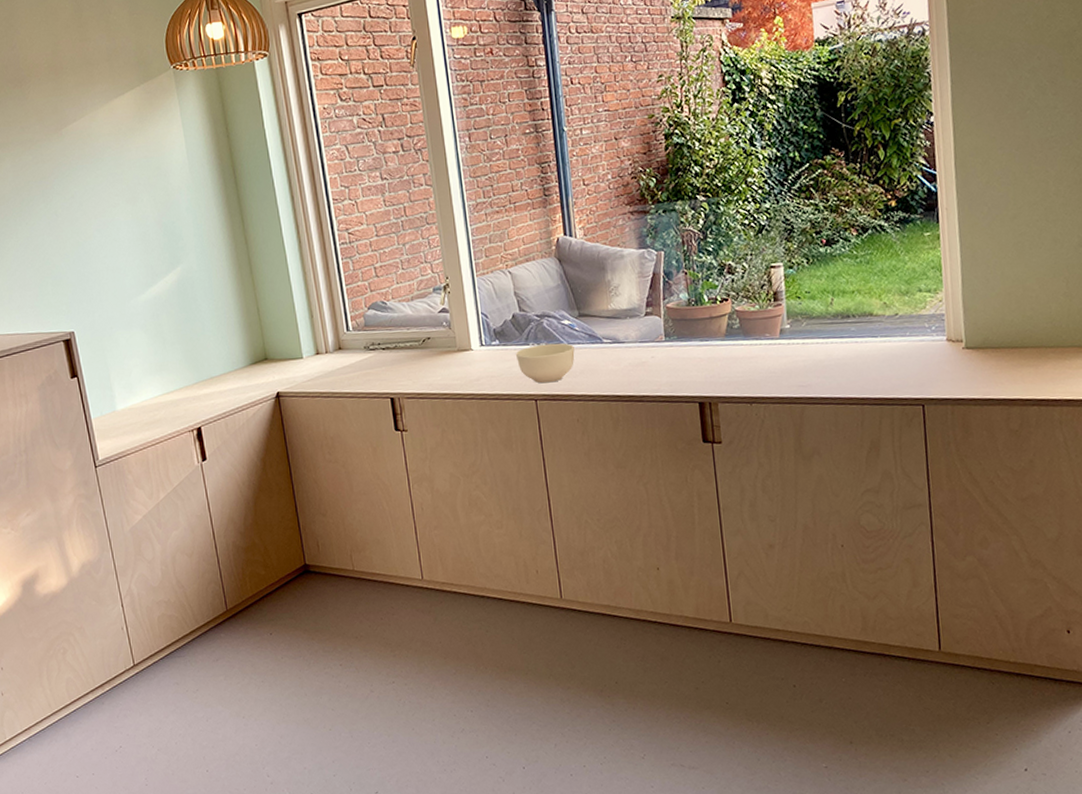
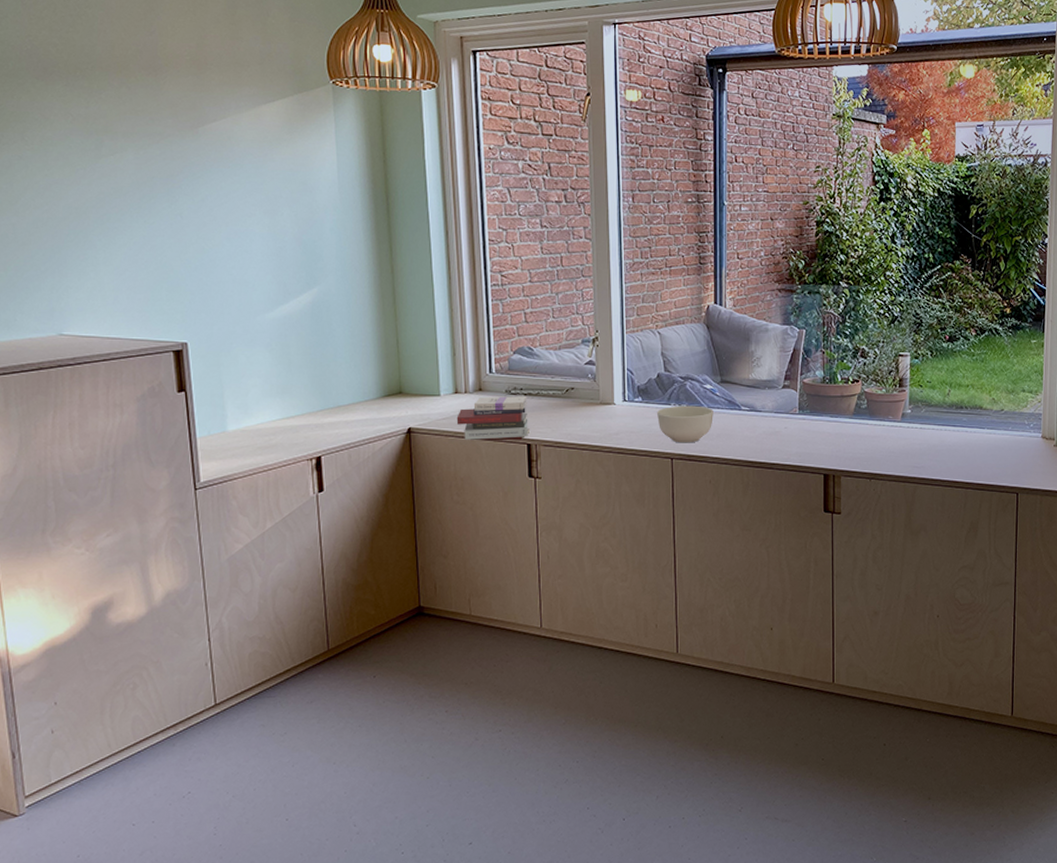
books: none [320,350,391,400] -> present [456,396,530,441]

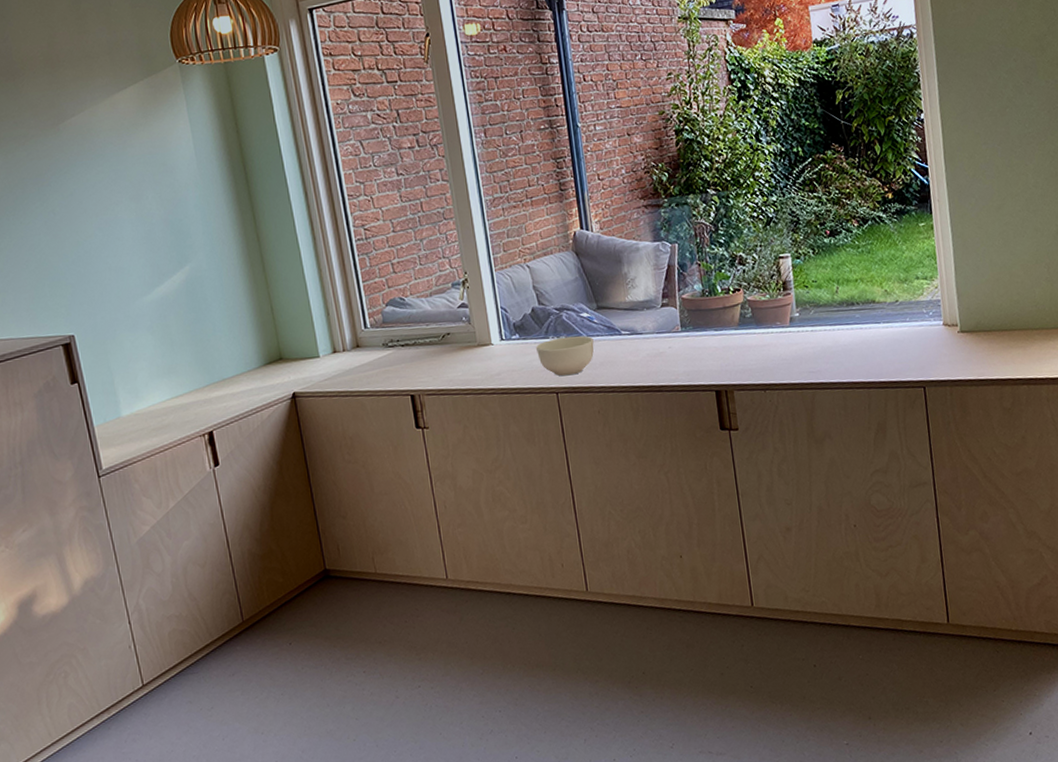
books: present [456,396,530,441] -> none [338,347,411,399]

